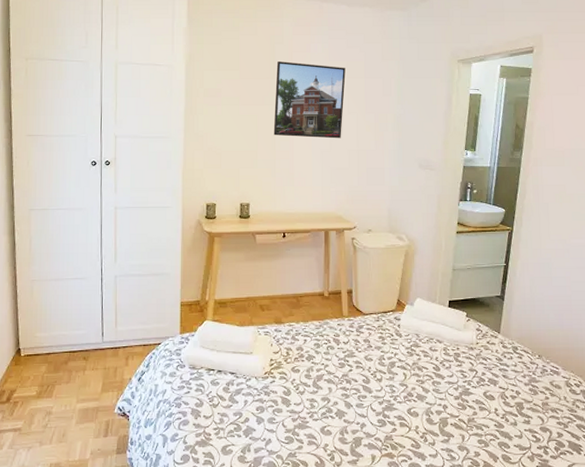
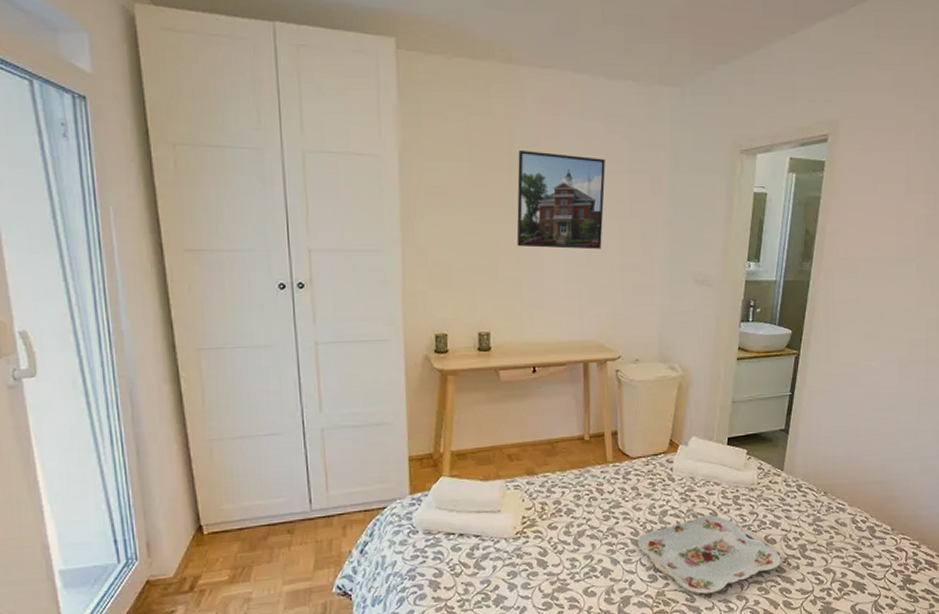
serving tray: none [369,368,499,441] -> present [638,514,781,594]

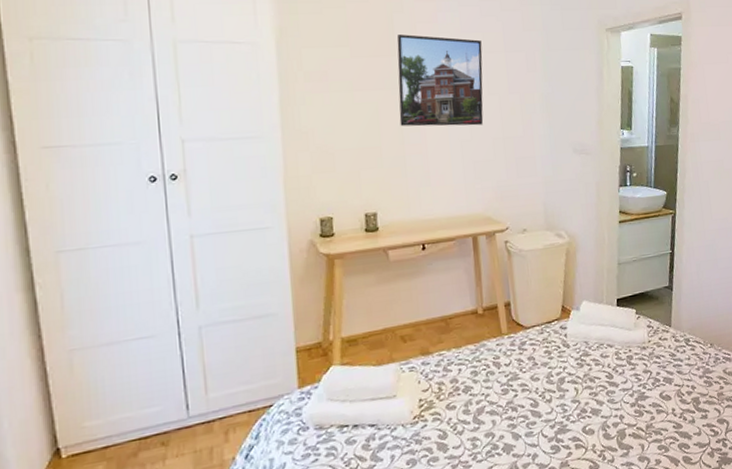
serving tray: present [638,514,781,594] -> none [538,377,677,460]

